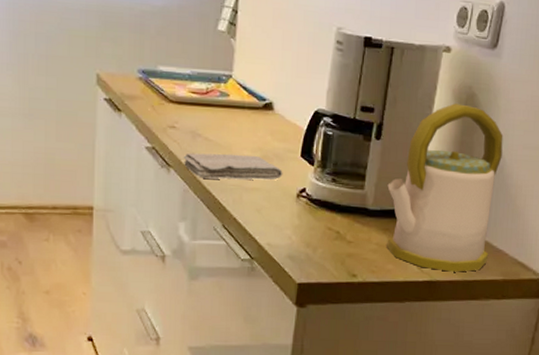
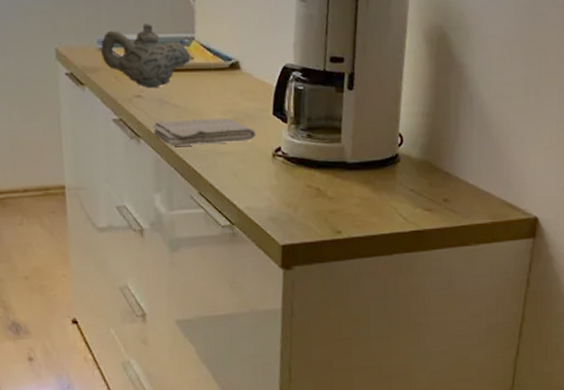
teapot: none [141,57,227,121] -> present [101,22,191,89]
kettle: present [386,103,503,272] -> none [364,45,480,220]

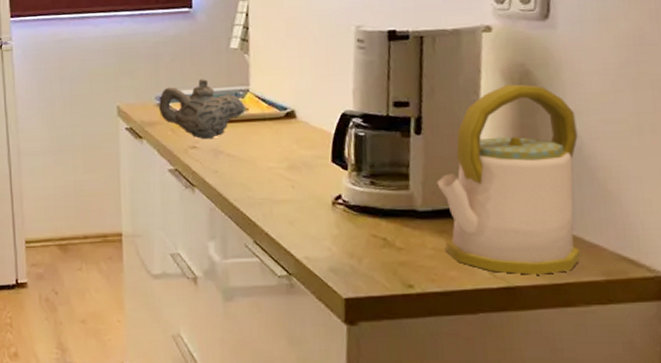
washcloth: present [152,117,256,146] -> none [206,166,314,195]
kettle: none [364,45,480,220] -> present [437,84,581,275]

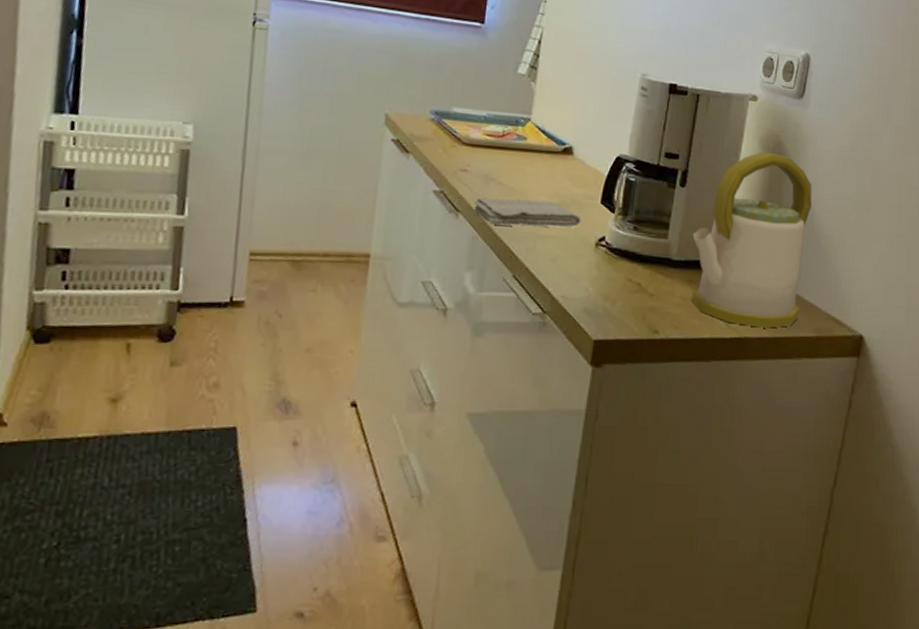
teapot: present [159,78,245,140] -> none [432,99,524,164]
washcloth: none [206,166,314,195] -> present [473,197,581,228]

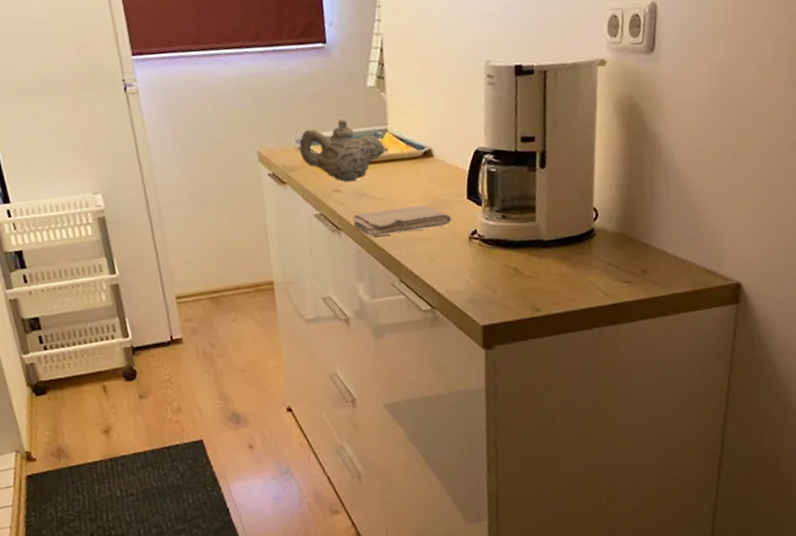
teapot: none [432,99,524,164] -> present [299,119,385,182]
kettle: present [691,151,812,328] -> none [559,116,675,291]

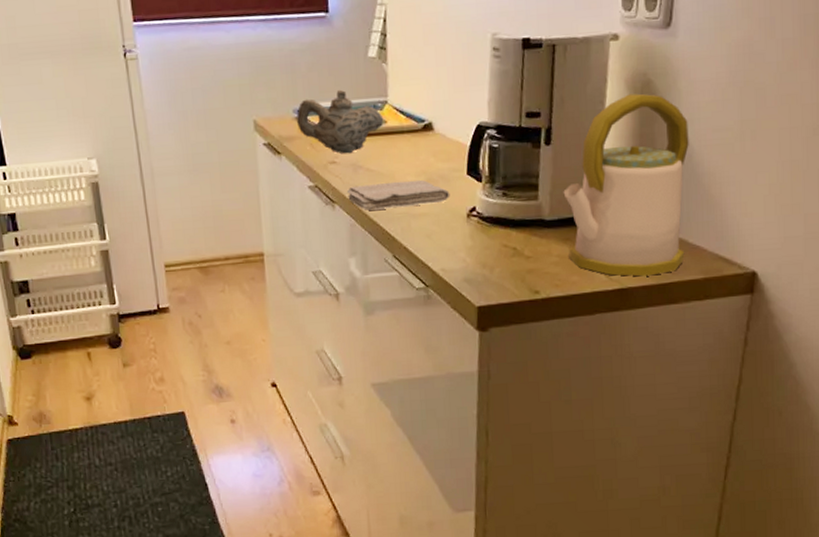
kettle: none [559,116,675,291] -> present [563,93,689,277]

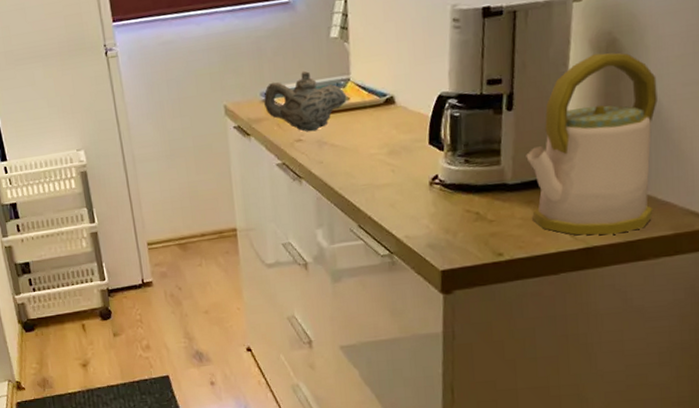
washcloth: present [346,179,450,210] -> none [312,152,413,184]

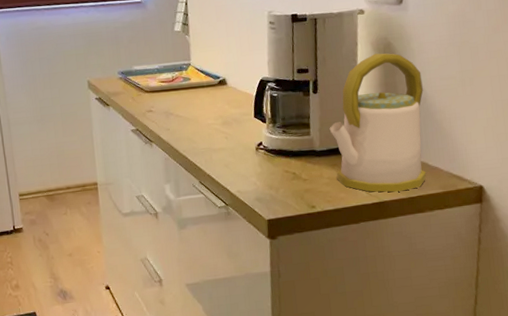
teapot: present [264,70,347,132] -> none [121,56,188,105]

